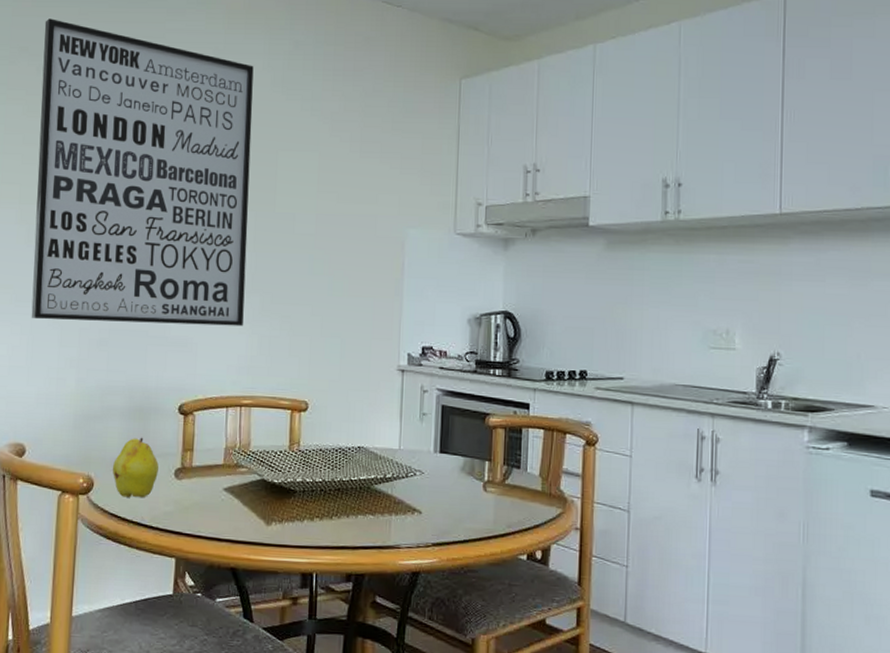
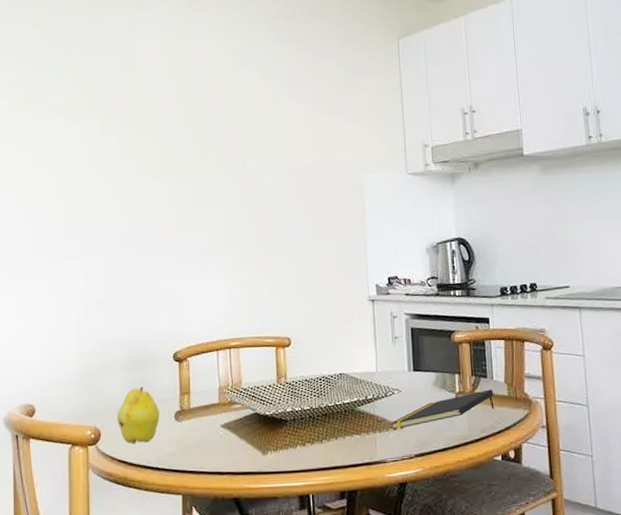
wall art: present [31,18,254,327] -> none [25,20,225,288]
notepad: none [409,482,526,514] -> present [391,389,495,429]

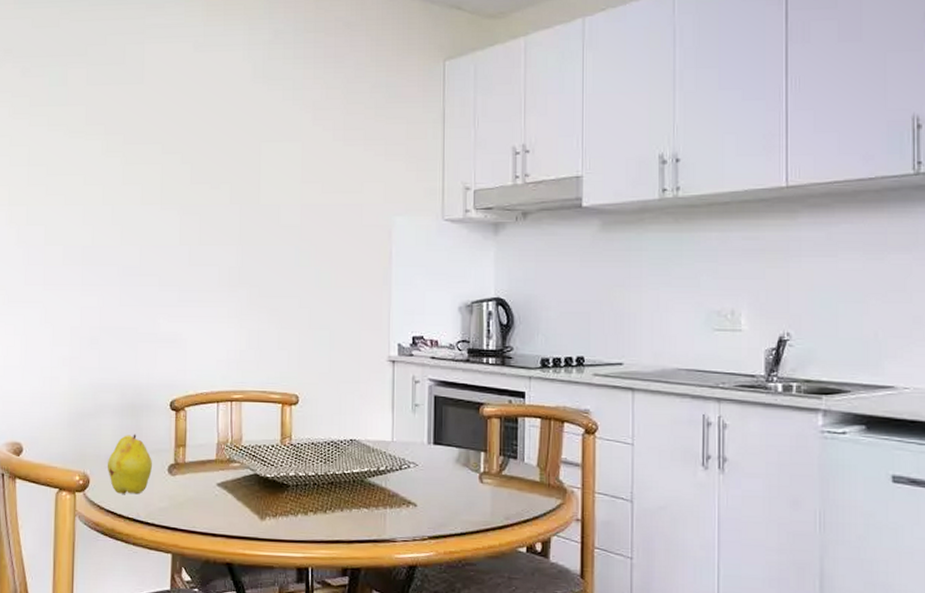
notepad: present [391,389,495,429] -> none [404,472,523,507]

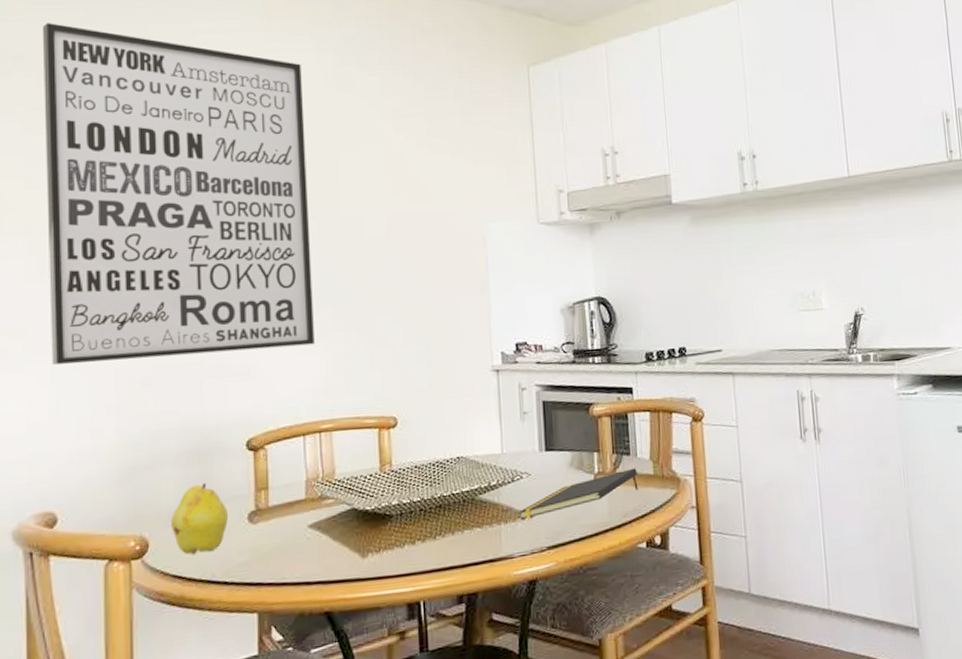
wall art: none [23,20,234,321] -> present [42,23,314,365]
notepad: none [404,472,523,507] -> present [518,468,638,519]

